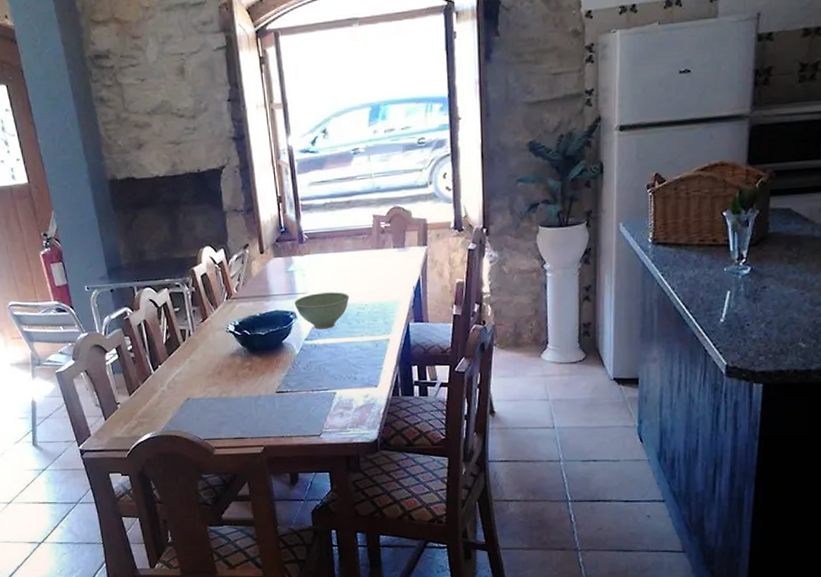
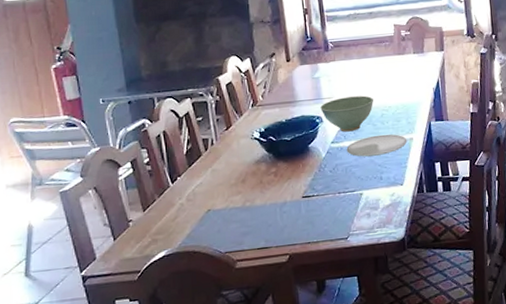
plate: none [320,333,384,356] -> present [346,134,407,157]

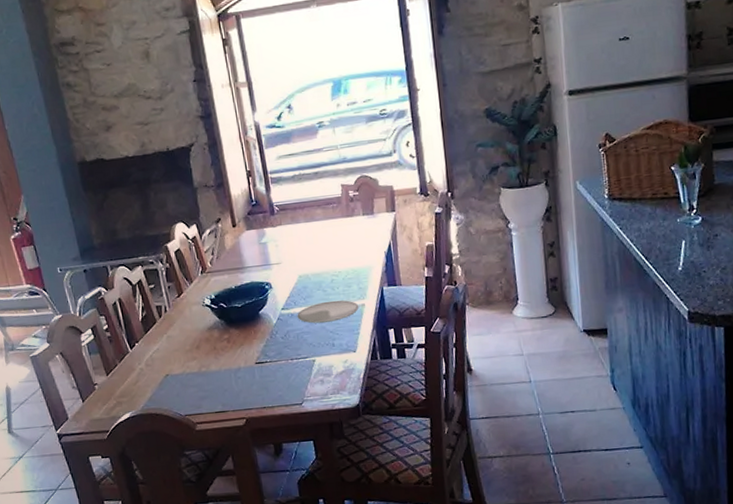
bowl: present [320,95,374,132] -> none [269,260,324,299]

